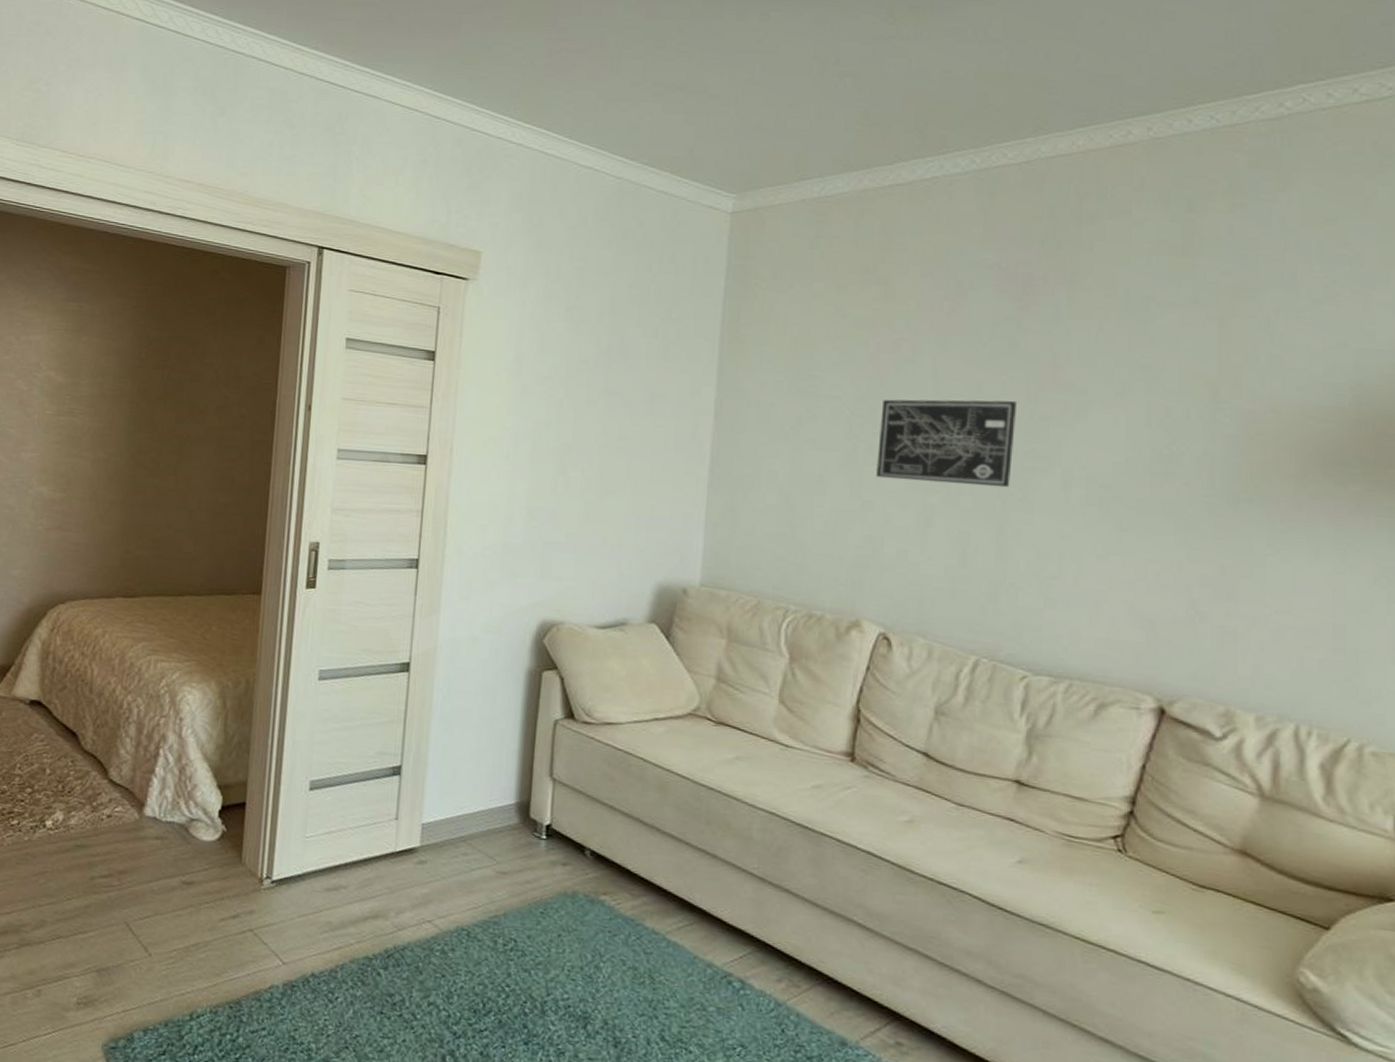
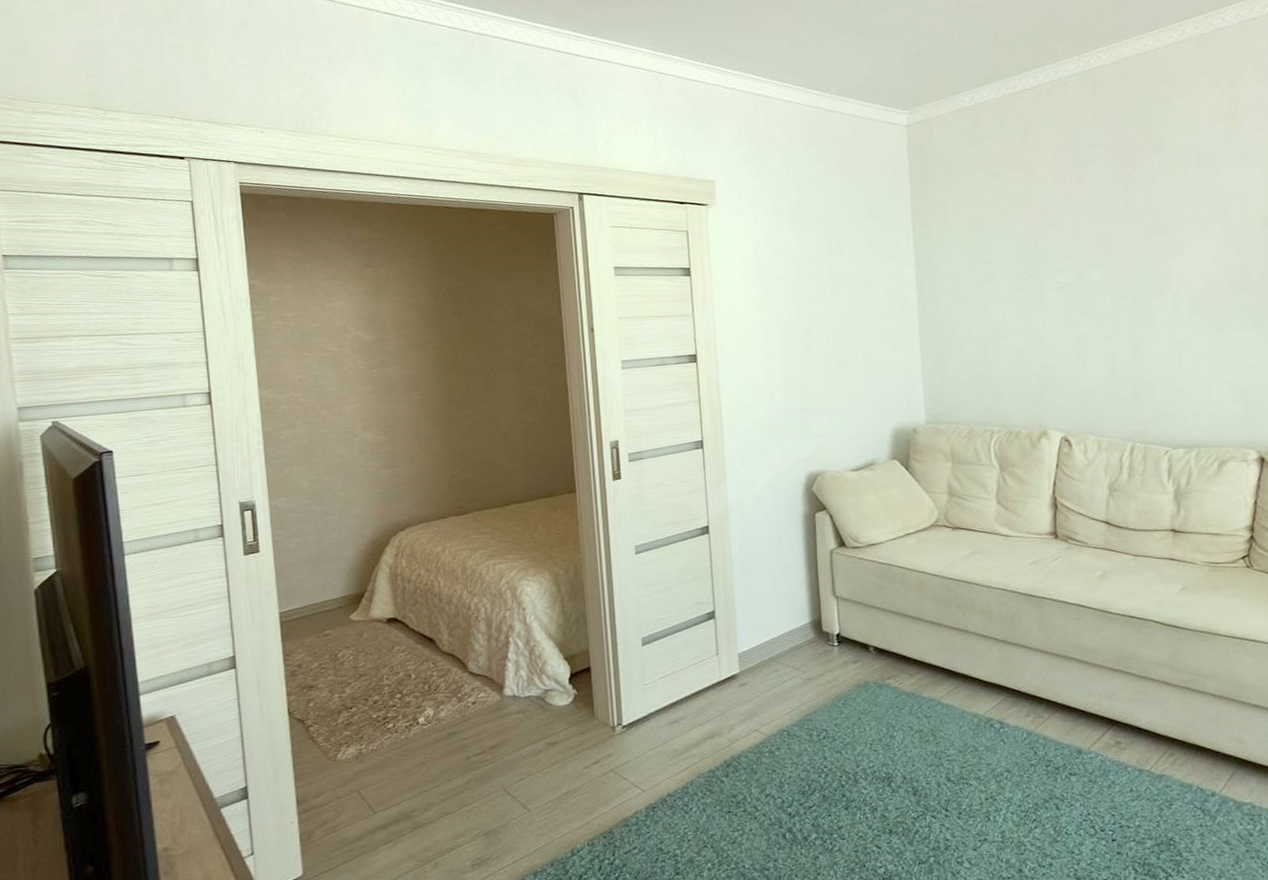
wall art: present [876,399,1016,488] -> none [1039,245,1138,319]

